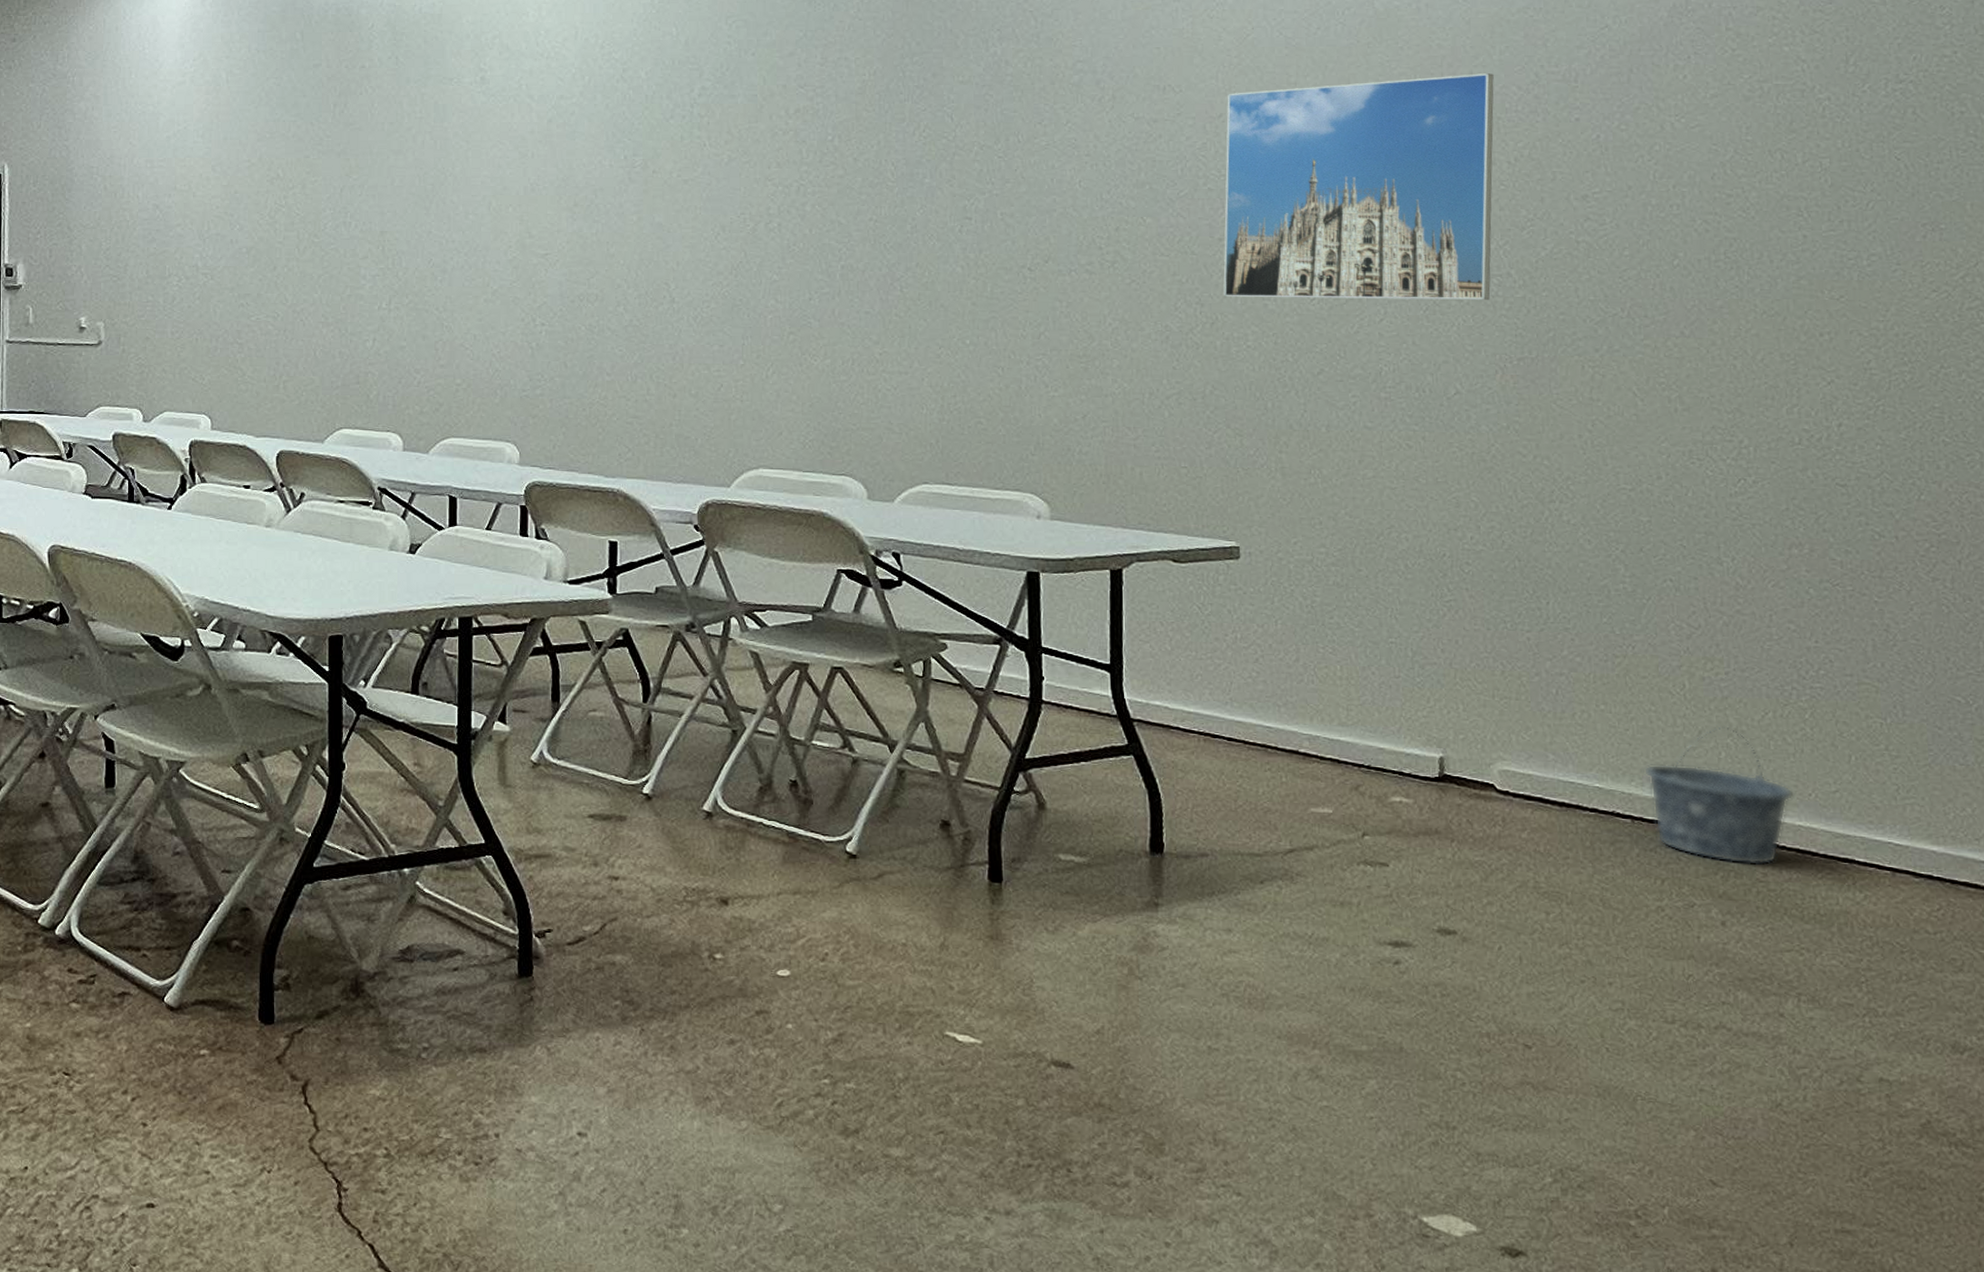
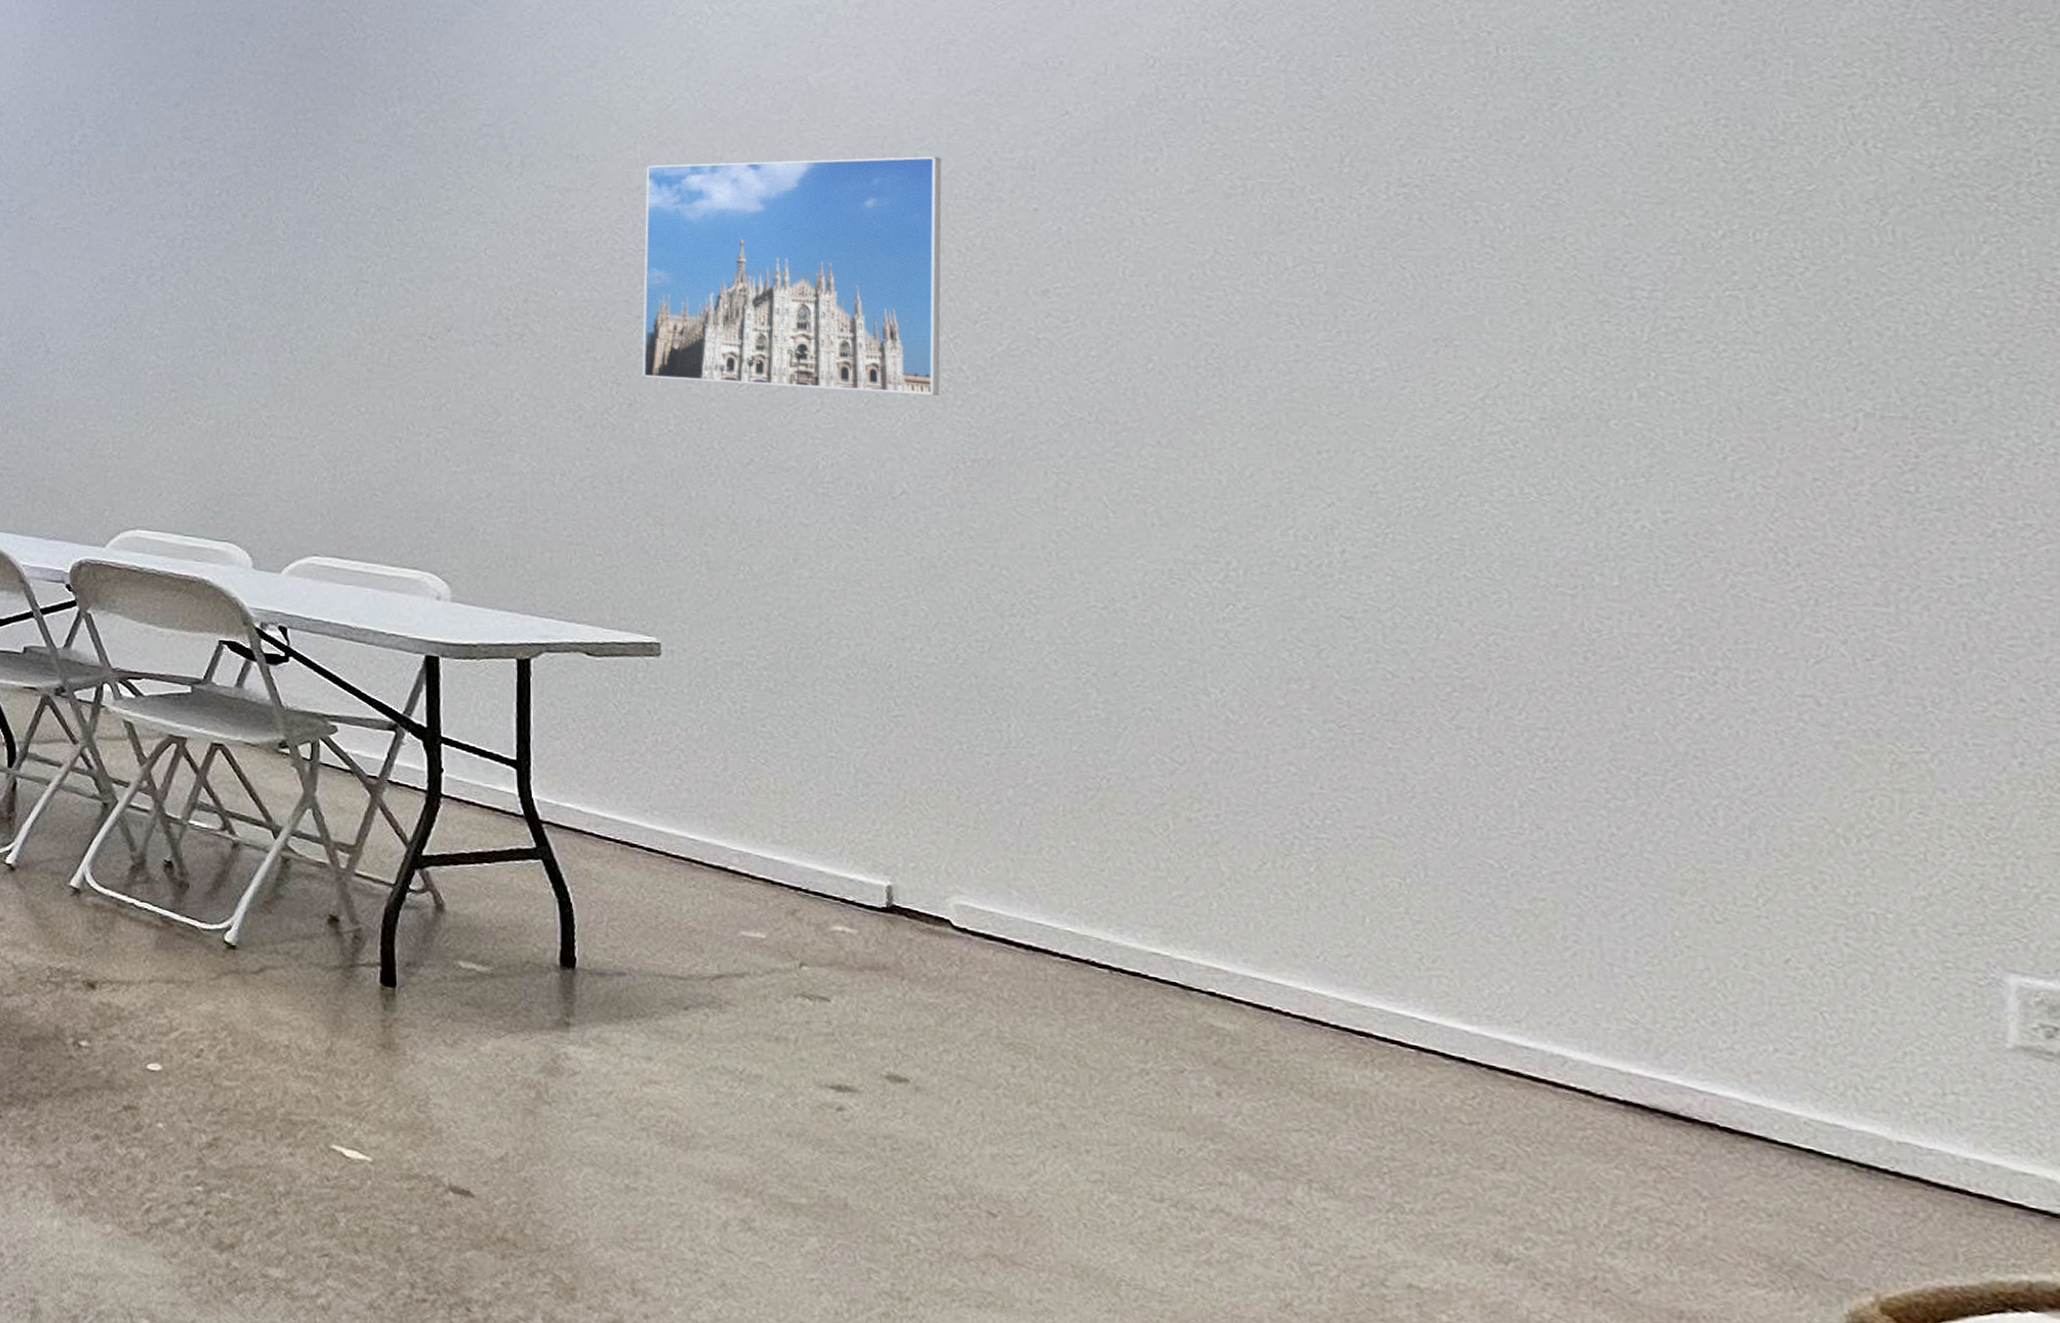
bucket: present [1643,726,1794,866] -> none [1122,874,1299,1033]

